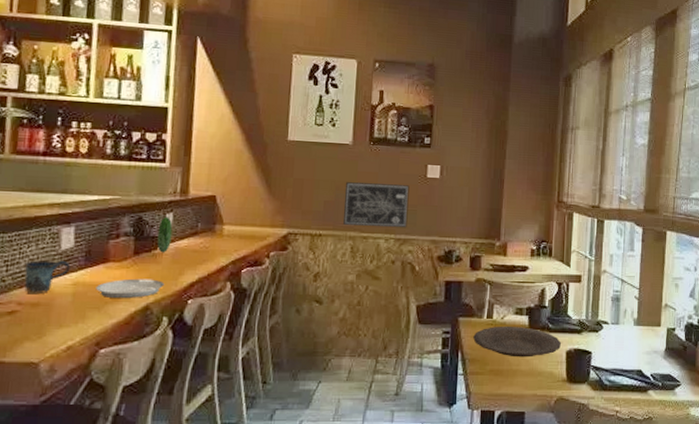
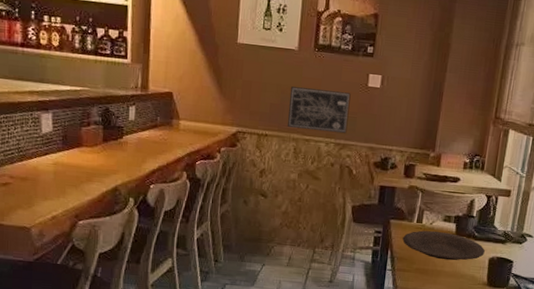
mug: present [24,260,71,295] -> none [13,141,51,171]
plate: present [96,216,173,299] -> none [73,109,135,180]

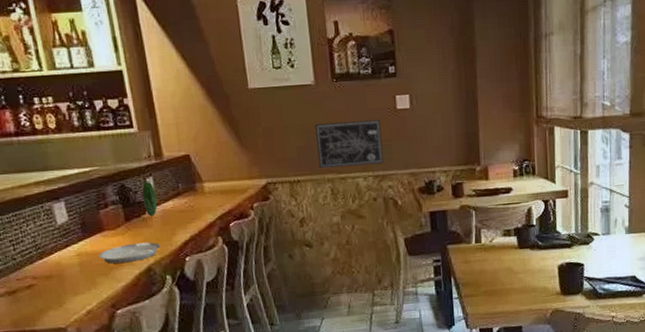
plate: none [73,109,135,180] -> present [98,181,161,264]
plate: present [402,230,486,261] -> none [464,247,553,277]

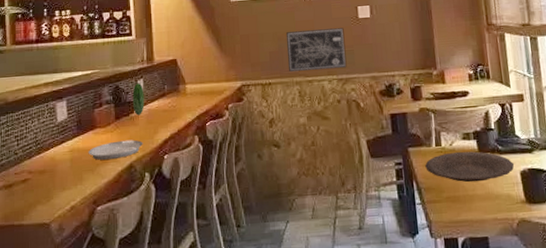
plate: none [464,247,553,277] -> present [425,151,515,182]

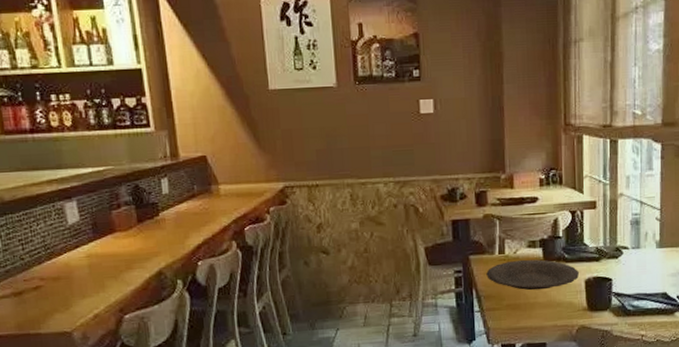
plate: present [88,82,145,161] -> none [108,181,173,267]
wall art: present [286,28,347,72] -> none [336,124,405,173]

